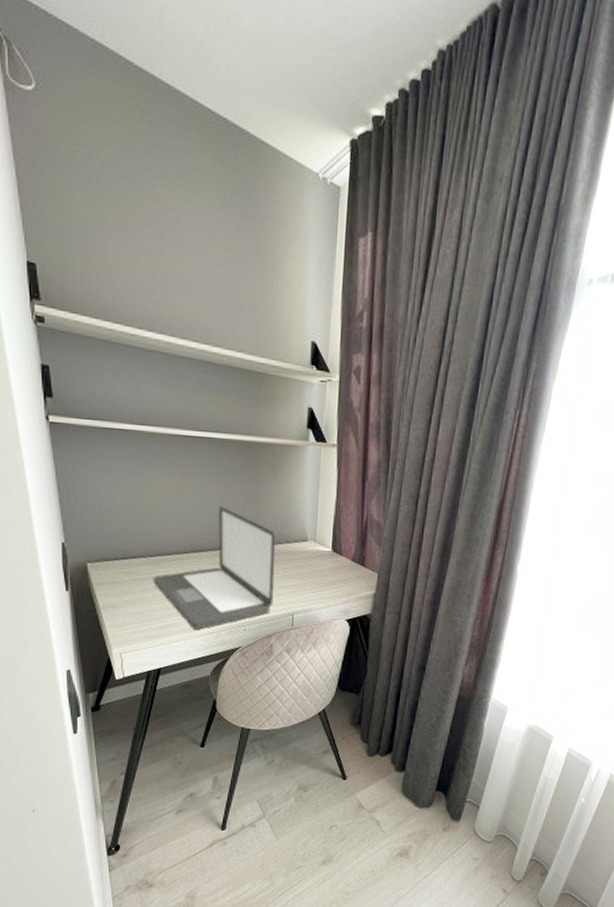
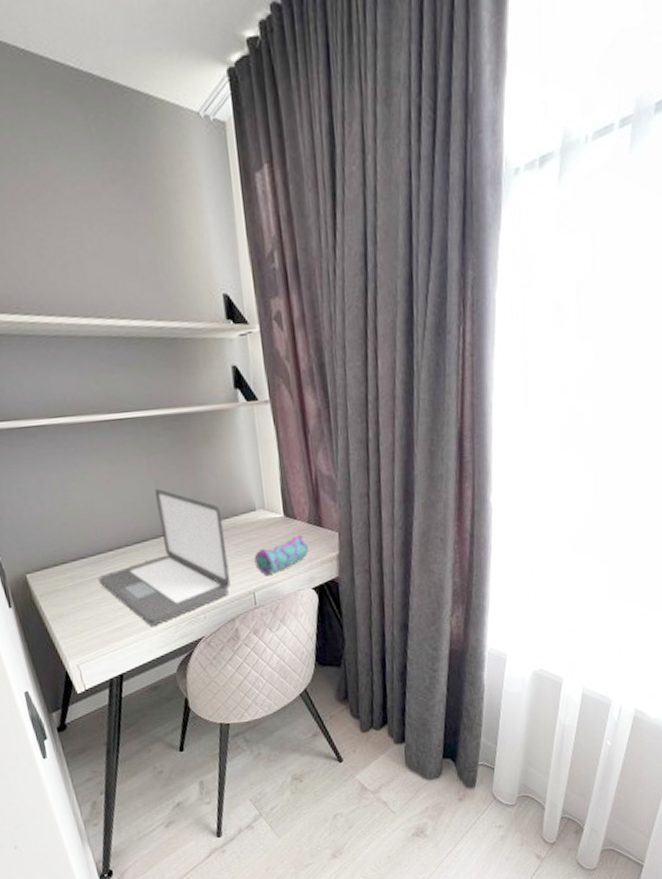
pencil case: none [298,570,349,601] -> present [254,534,309,575]

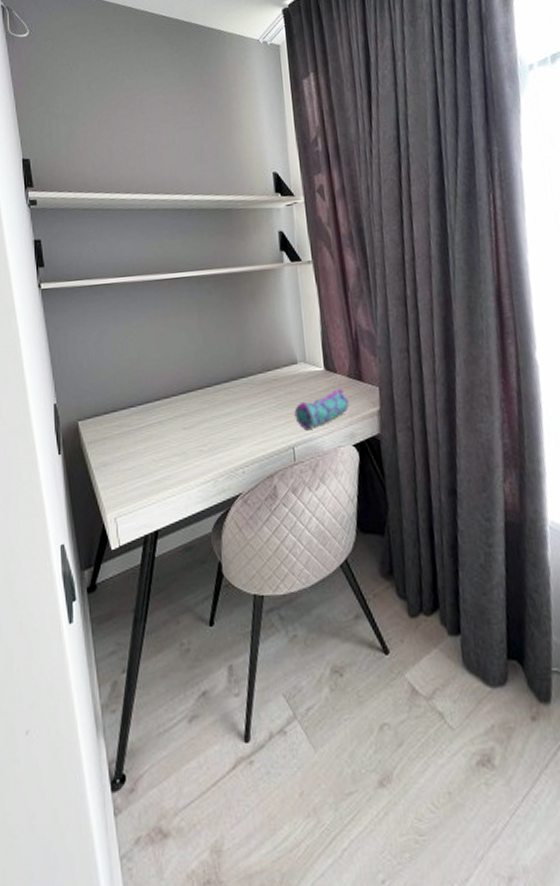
laptop: present [98,488,231,626] -> none [143,341,271,479]

